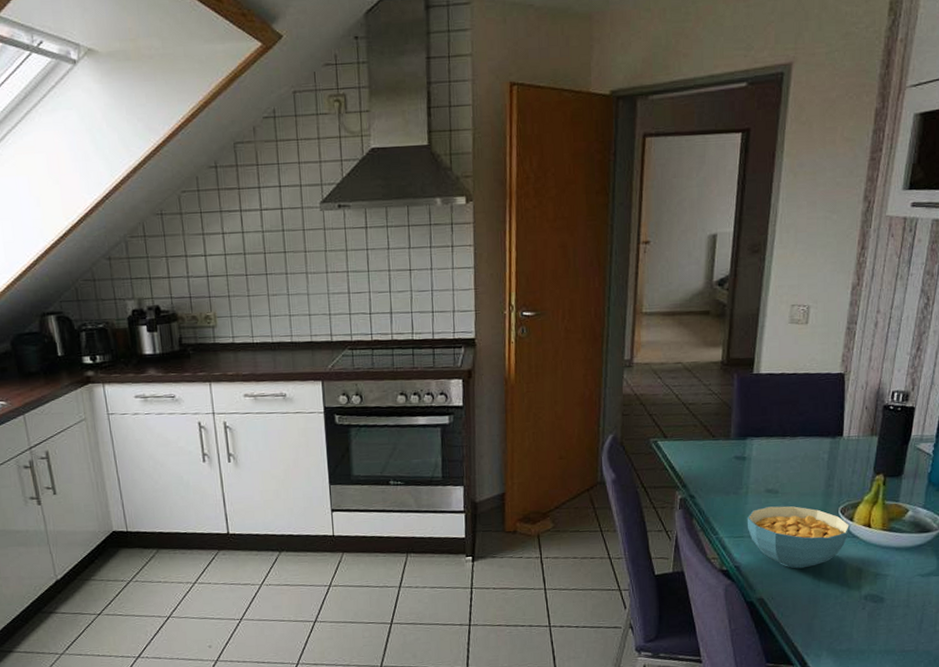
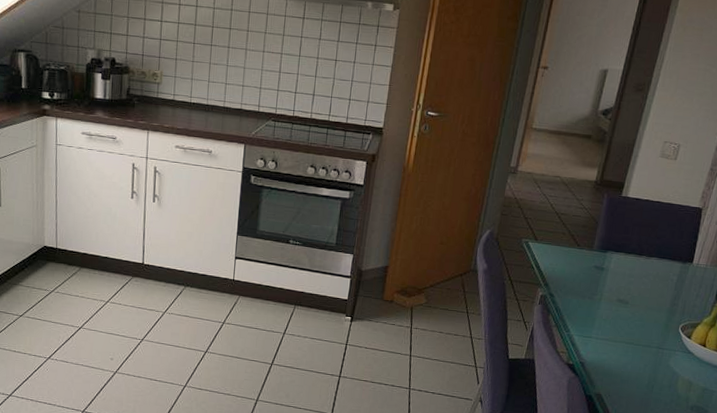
cereal bowl: present [747,505,851,569] -> none [596,314,688,374]

